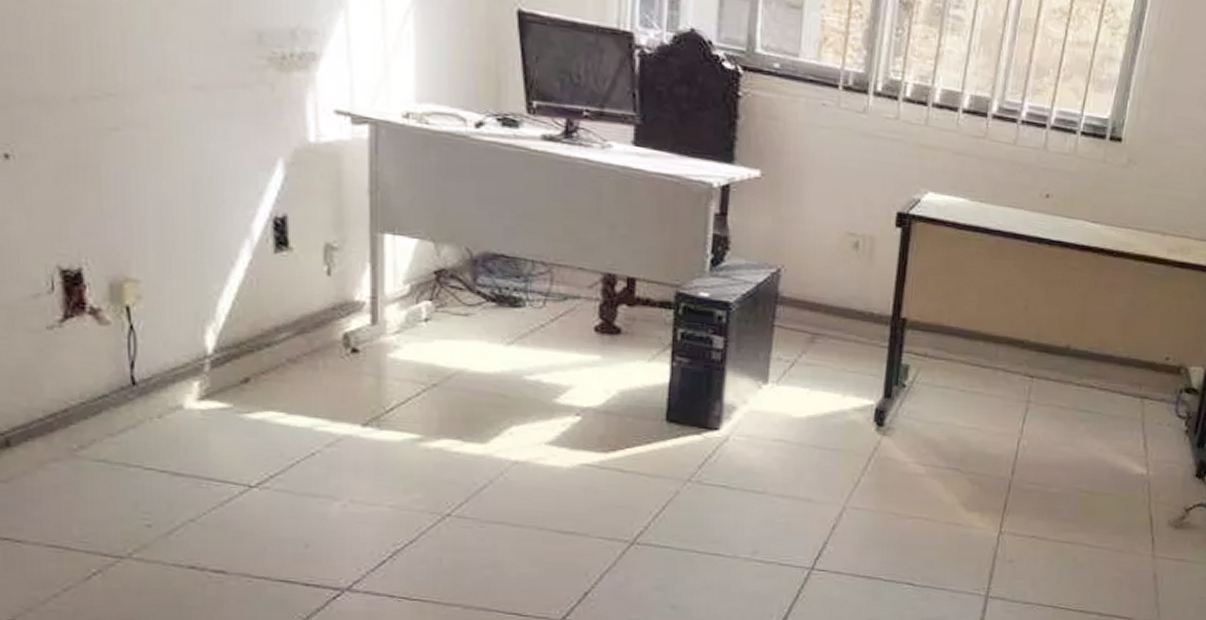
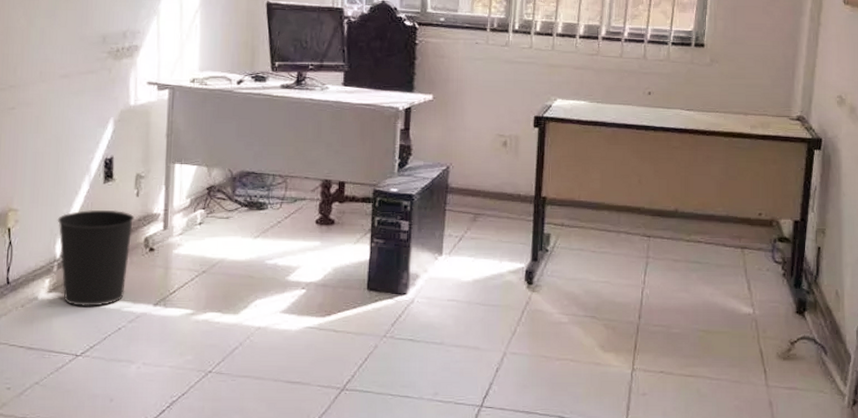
wastebasket: none [204,288,326,423] -> present [57,209,135,306]

